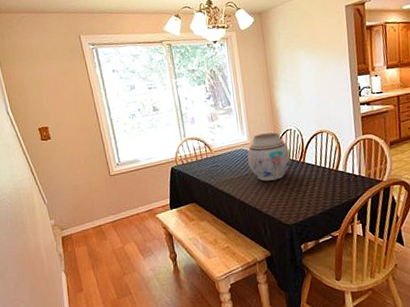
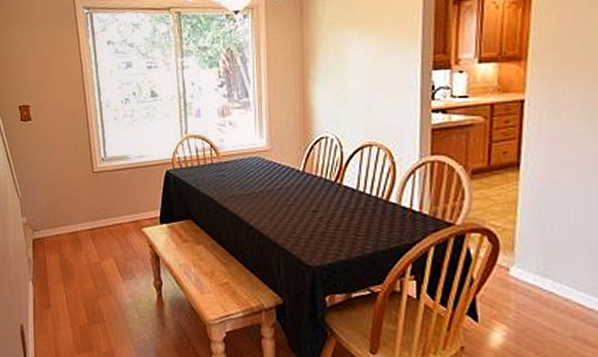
vase: present [247,132,291,182] -> none [264,139,323,204]

